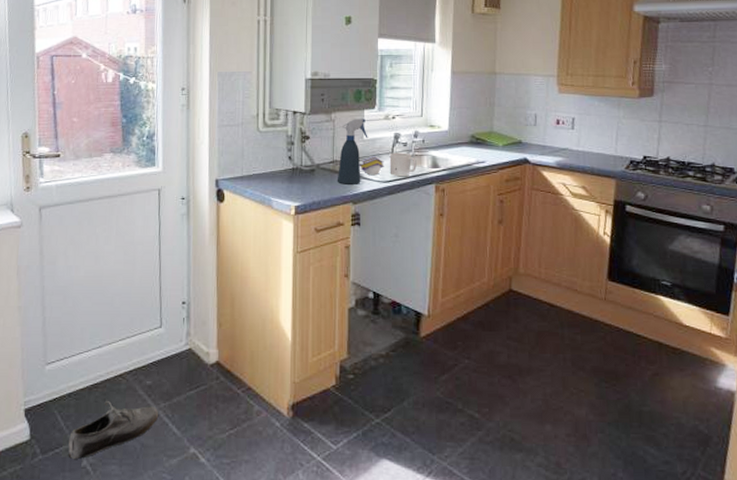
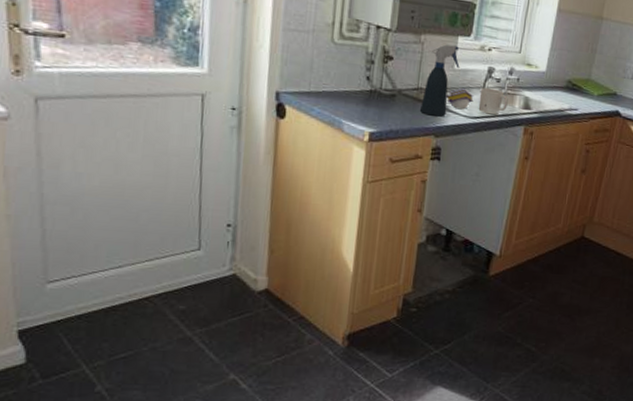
shoe: present [68,400,159,460] -> none [77,324,194,385]

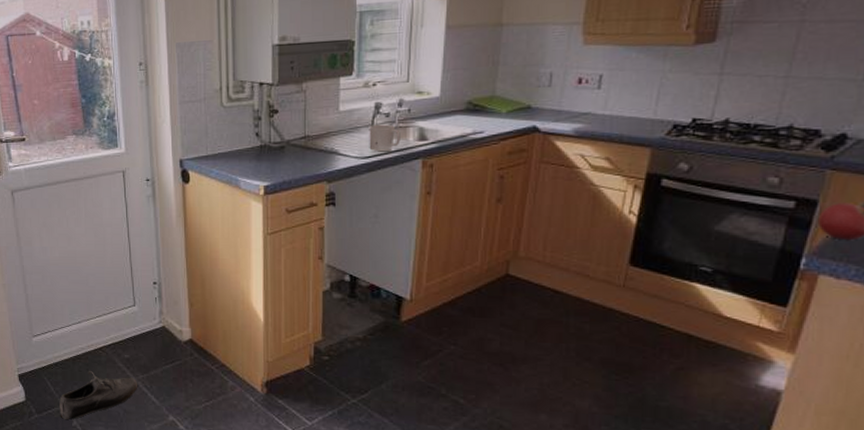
shoe: none [77,324,194,385] -> present [59,370,138,420]
spray bottle: present [419,44,460,117] -> none [309,87,344,162]
sponge: present [445,87,474,110] -> none [334,128,363,152]

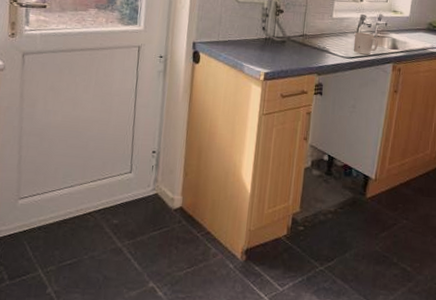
shoe: present [59,370,138,420] -> none [34,235,123,287]

